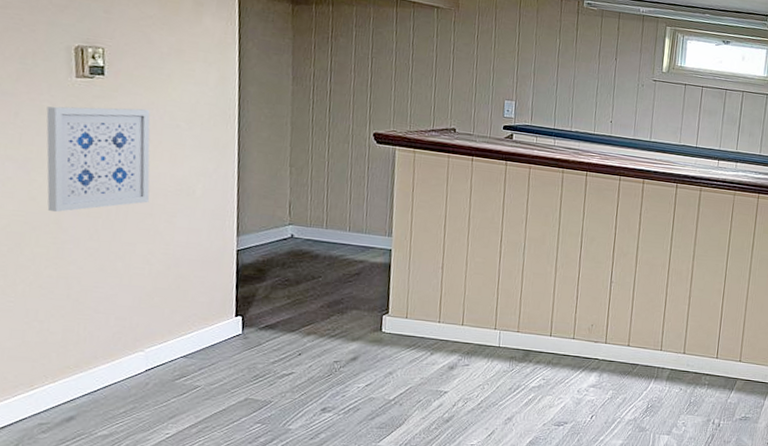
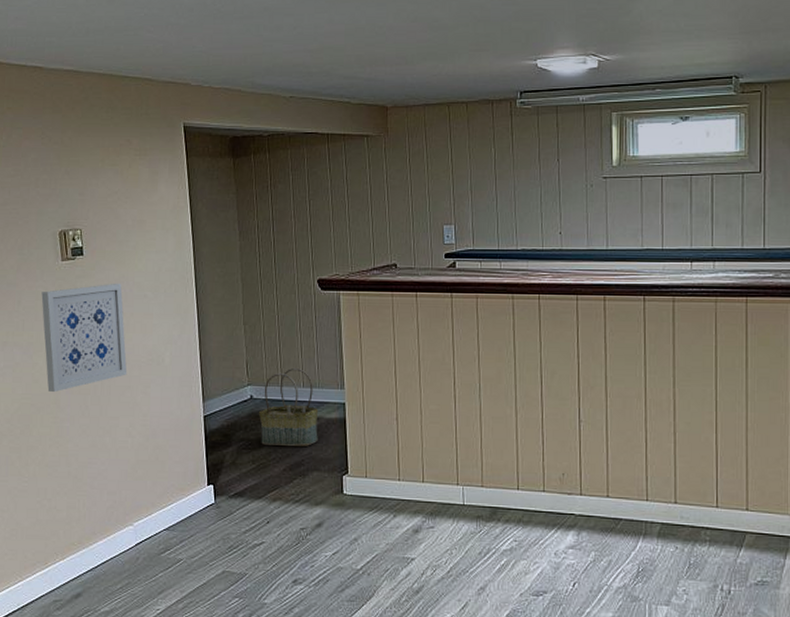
basket: none [298,213,364,287] -> present [258,368,319,447]

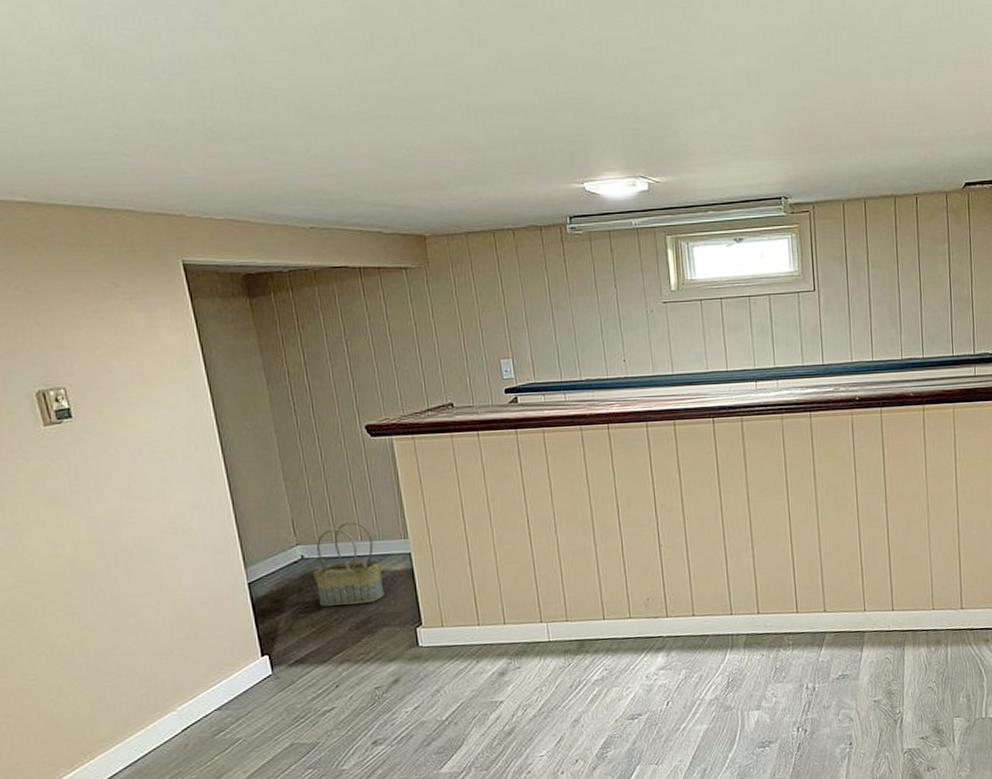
wall art: present [41,283,127,393] -> none [22,446,147,577]

